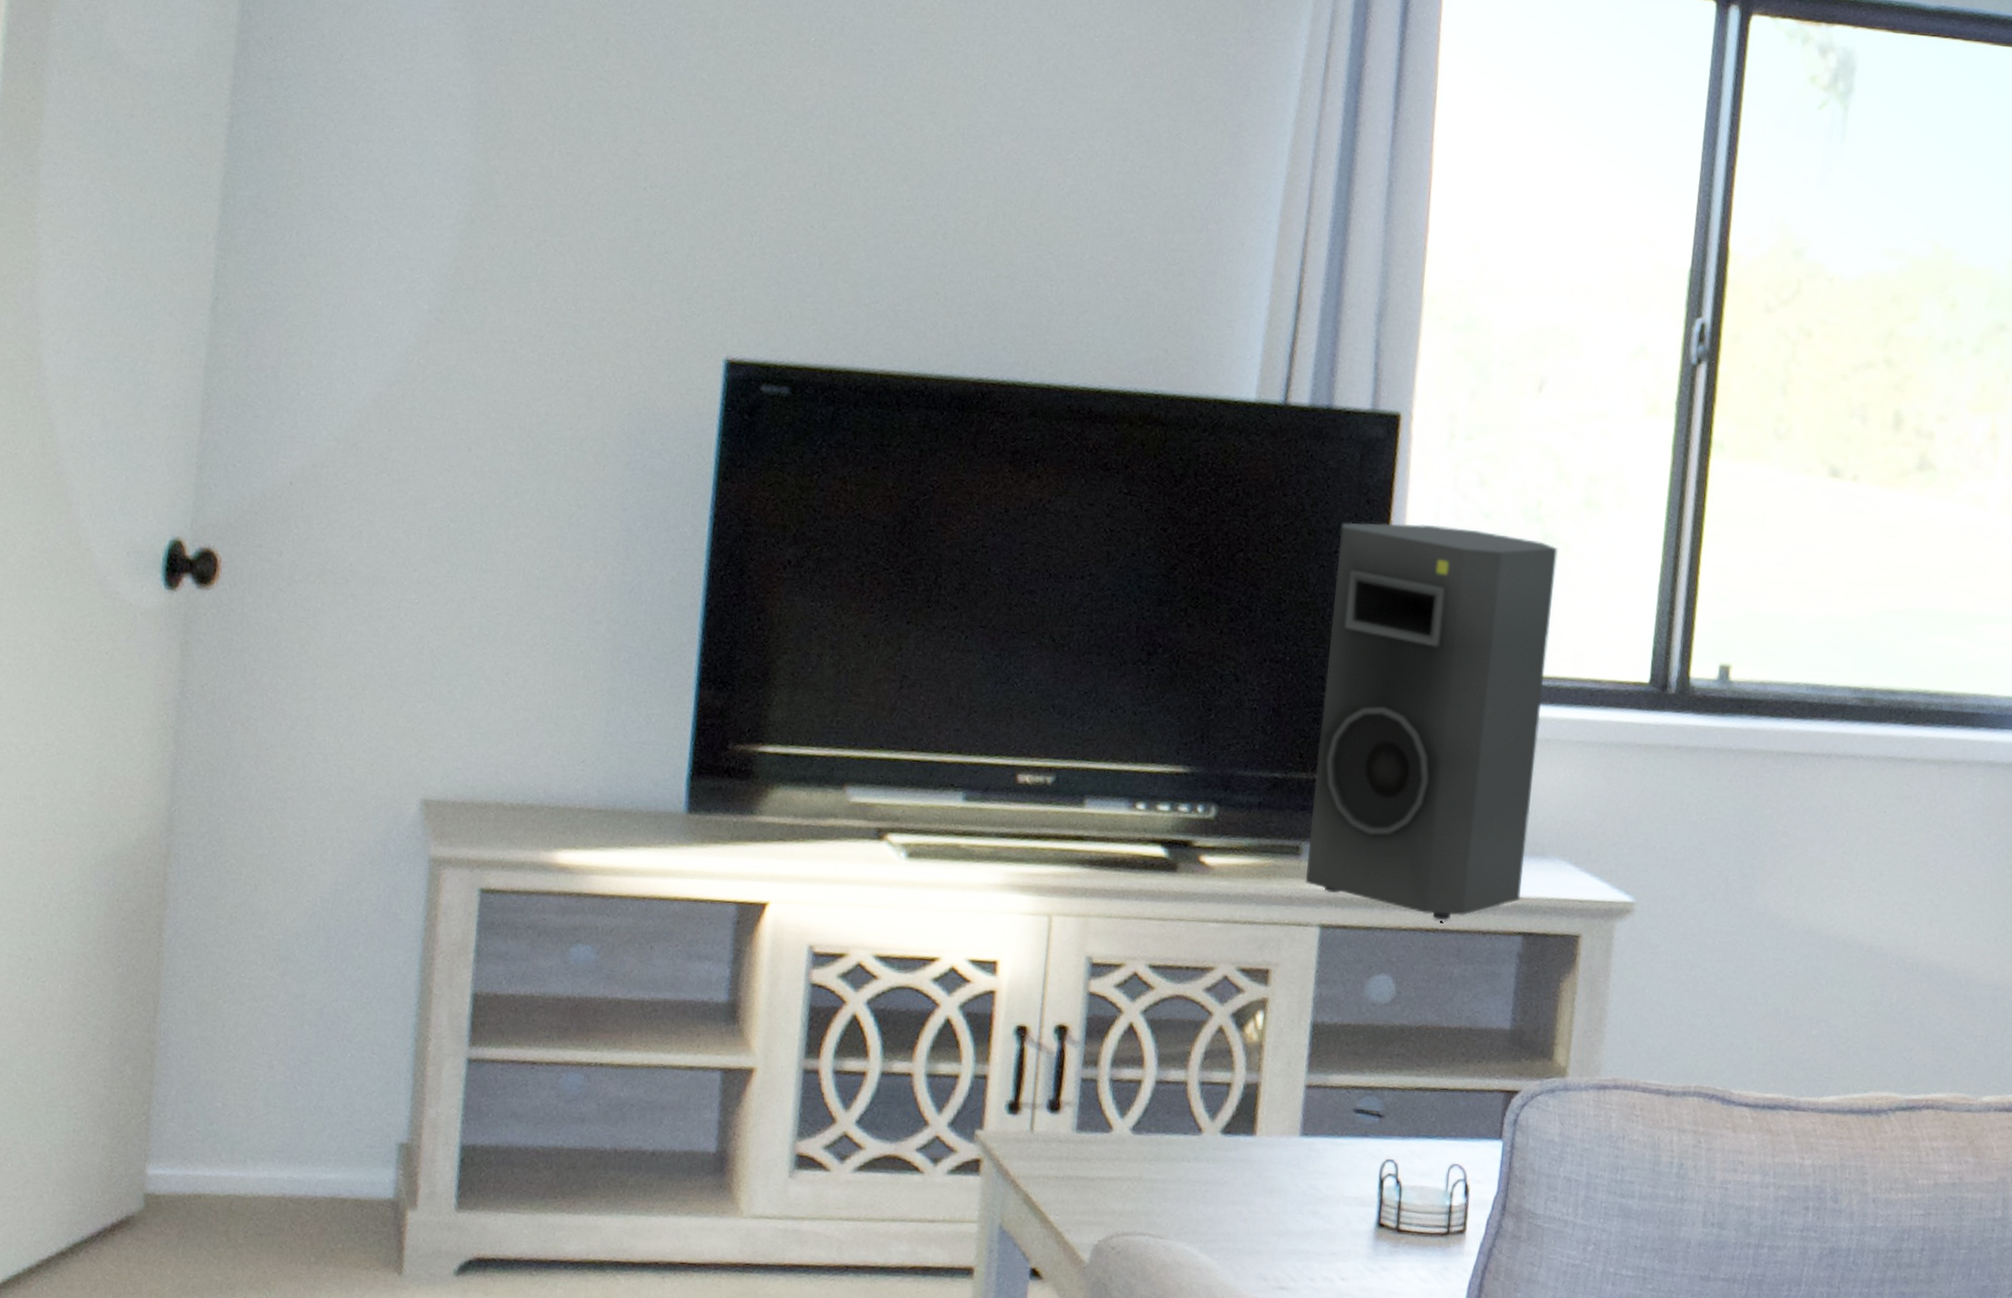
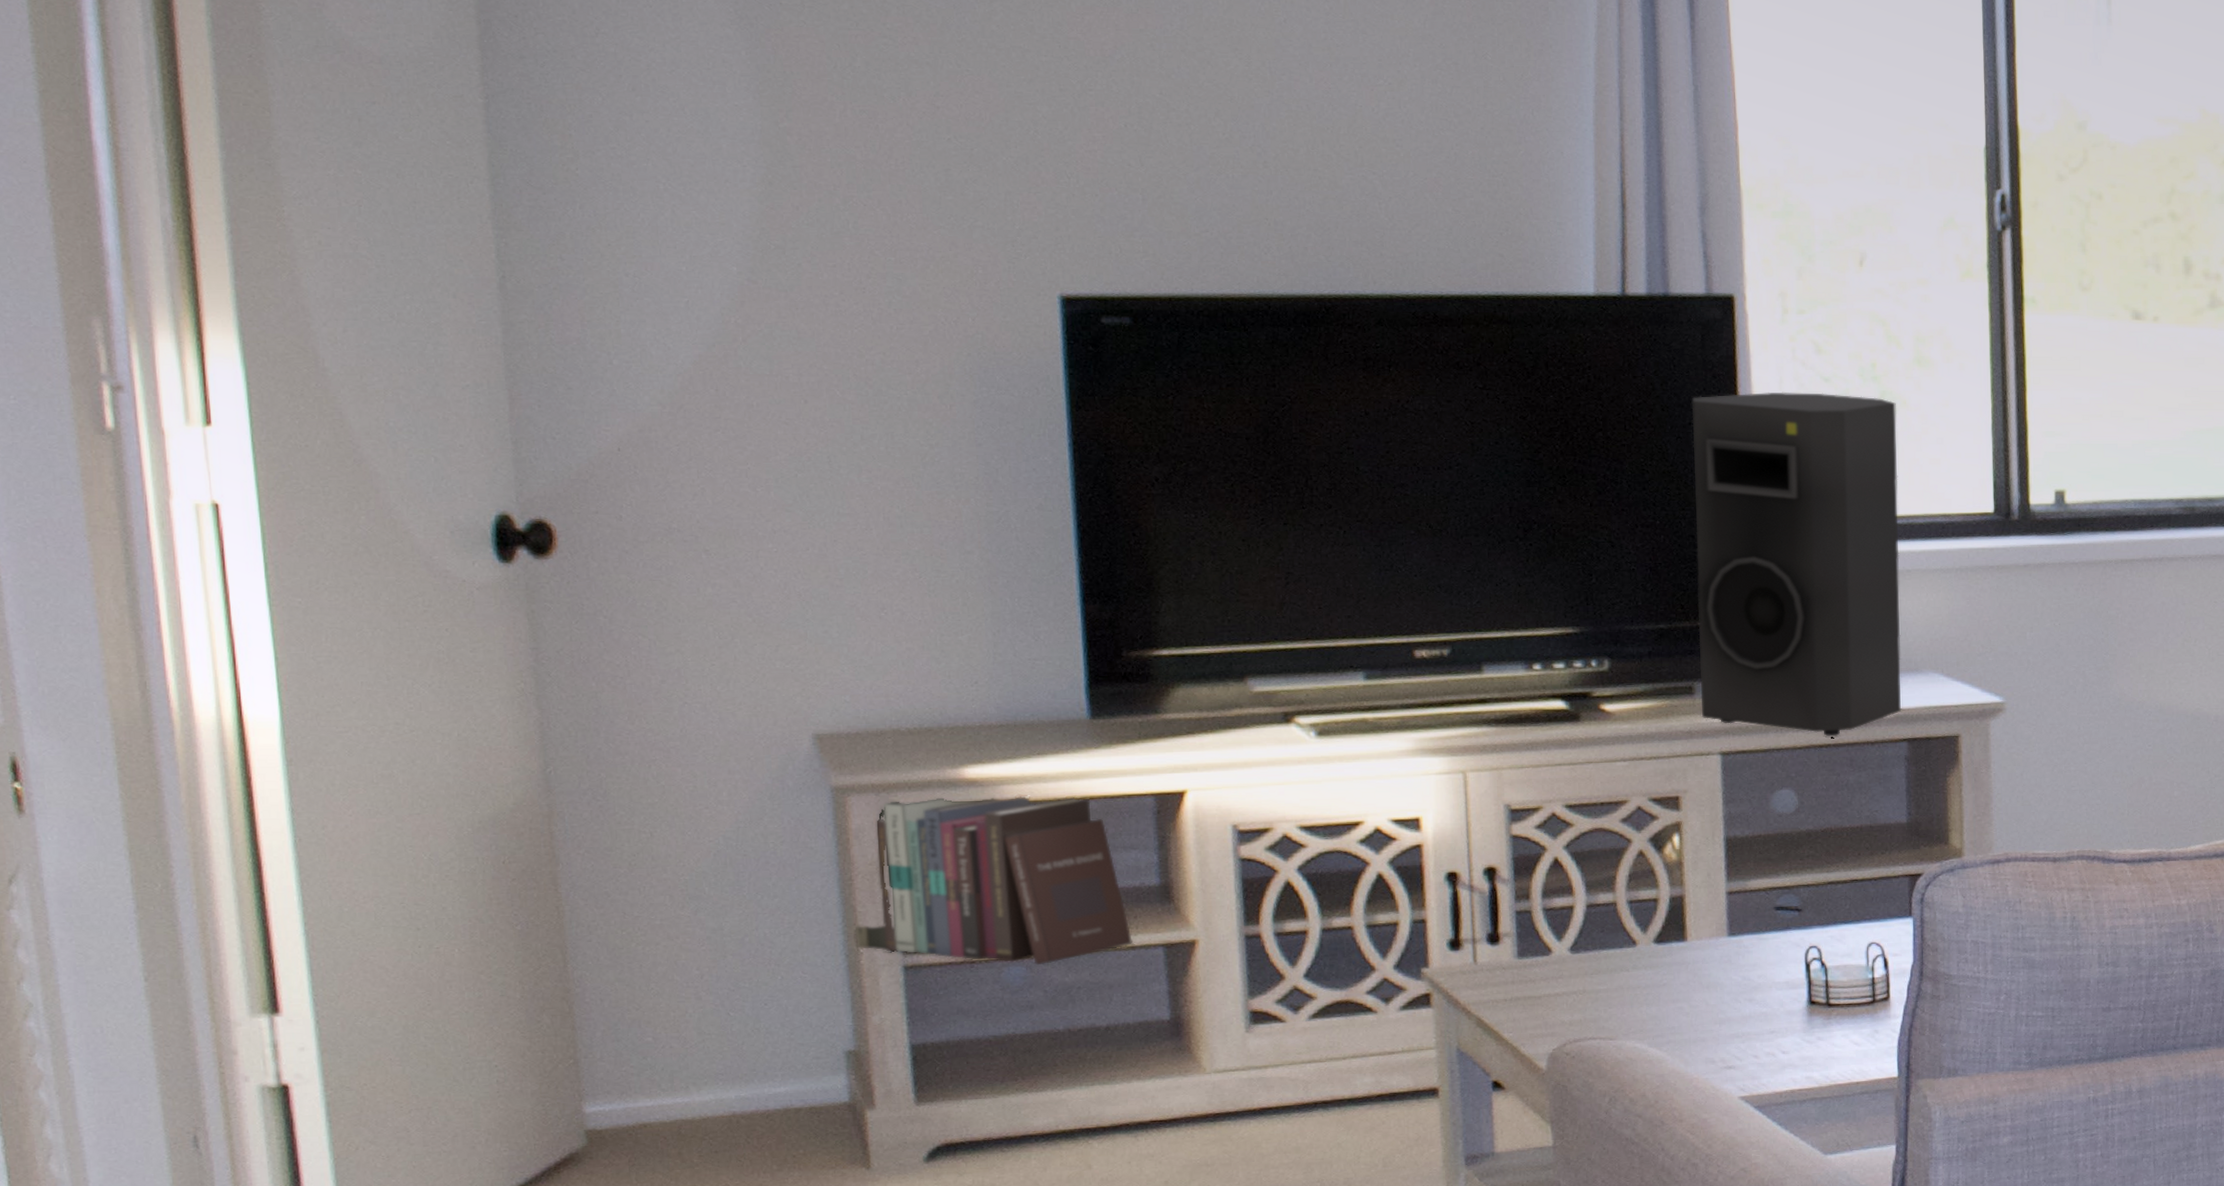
books: none [426,879,693,1076] -> present [855,795,1133,966]

